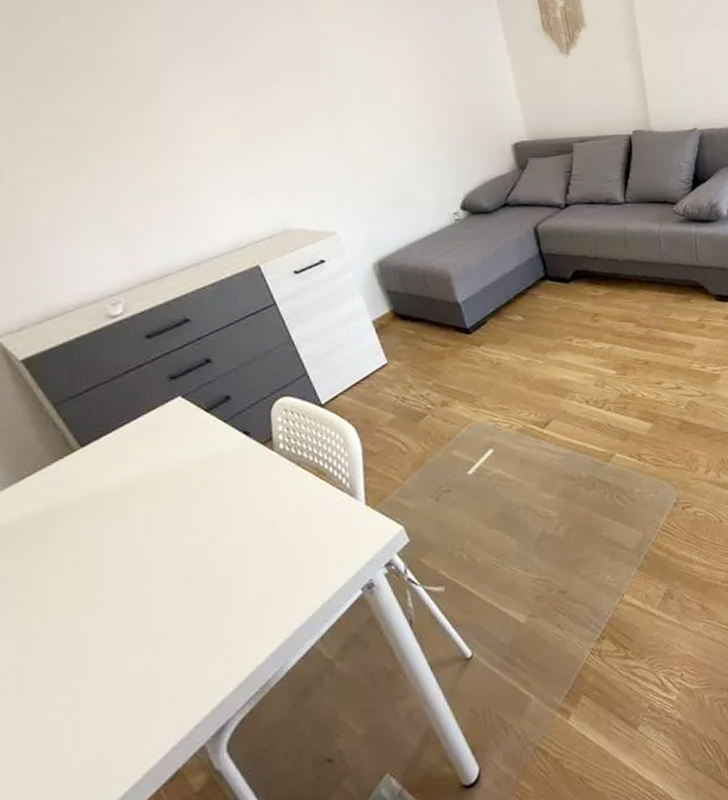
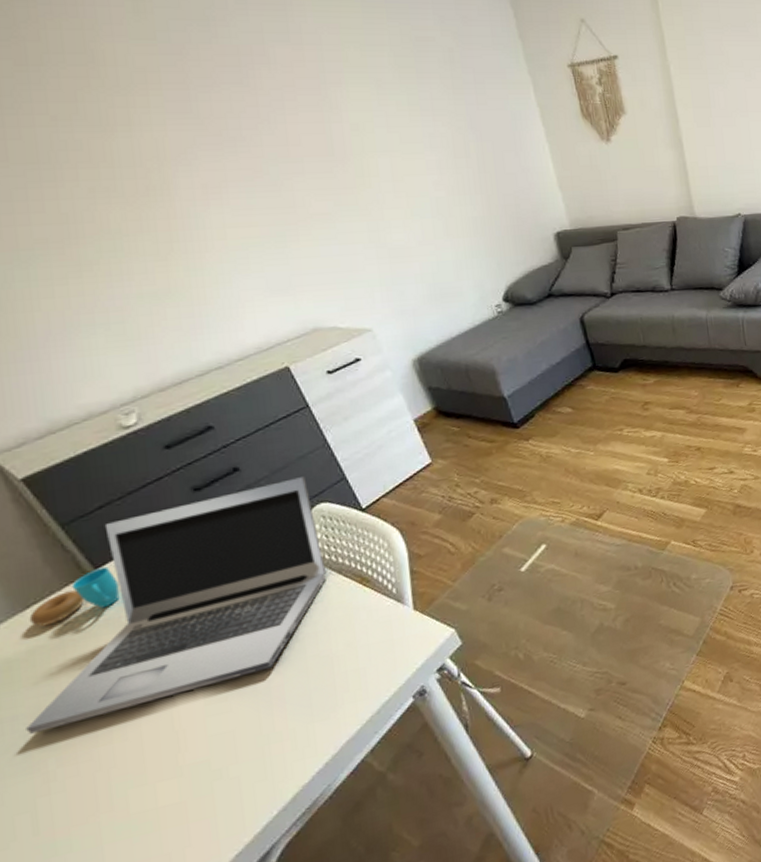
laptop: none [16,371,287,596] -> present [26,477,327,734]
cup: none [23,445,102,498] -> present [29,566,120,627]

